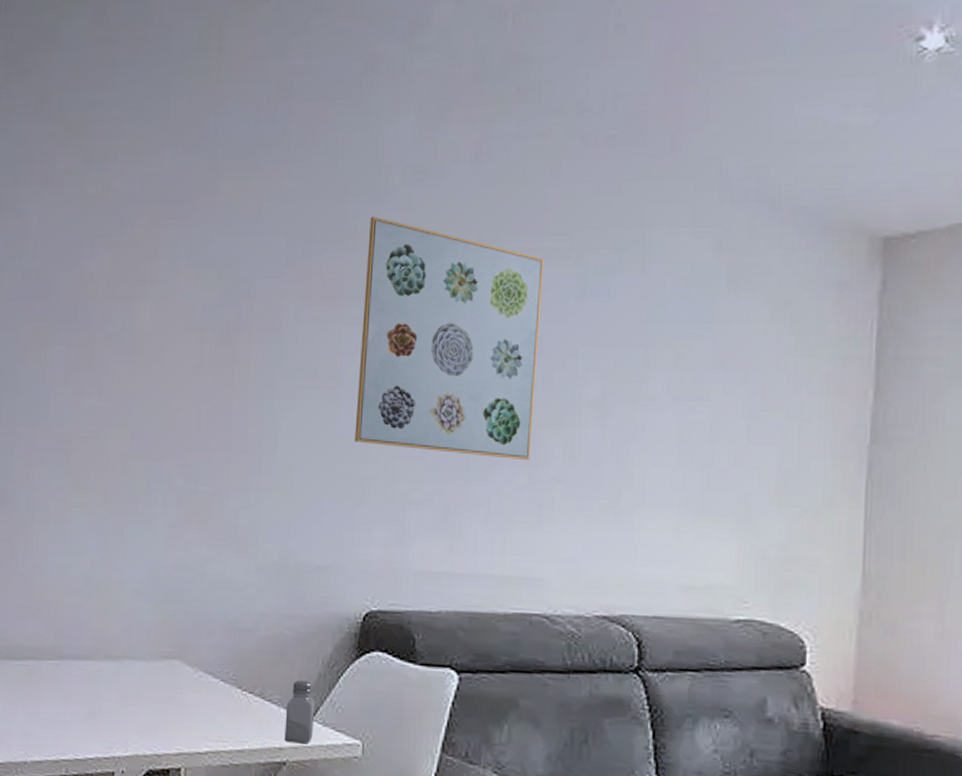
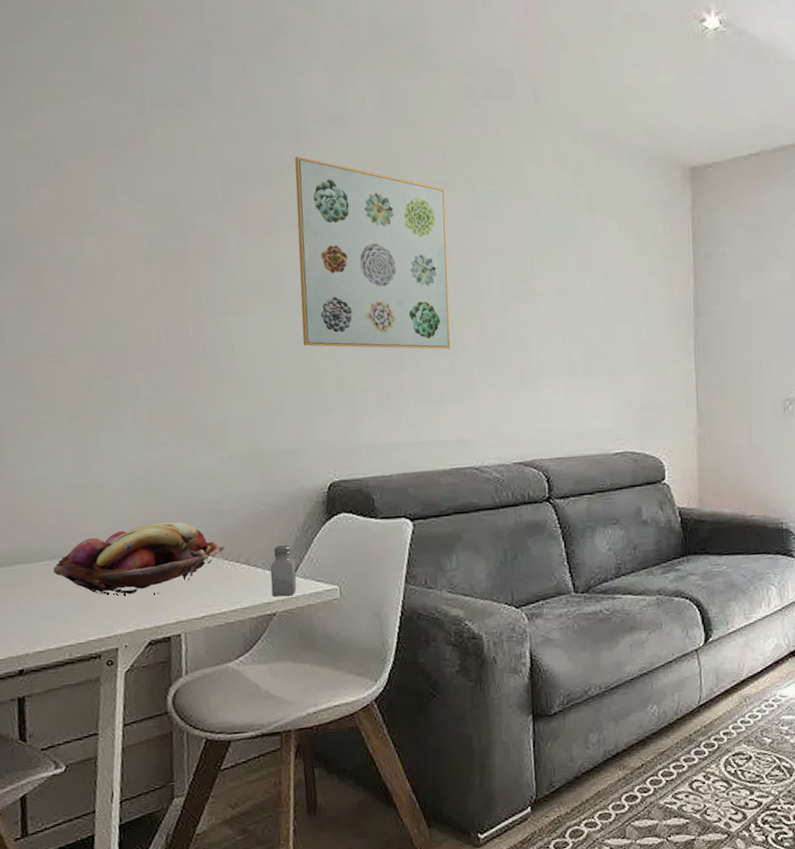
fruit basket: none [61,633,240,717] -> present [52,522,225,595]

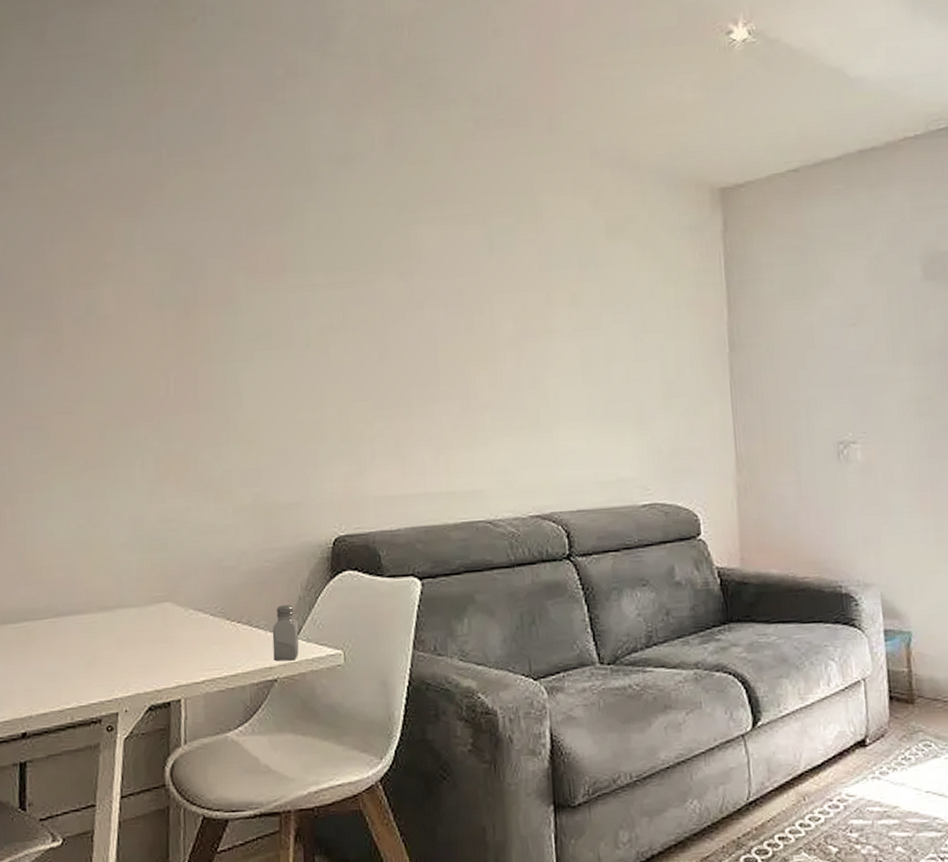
fruit basket: present [52,522,225,595] -> none [58,578,227,656]
wall art: present [295,156,451,350] -> none [304,198,462,393]

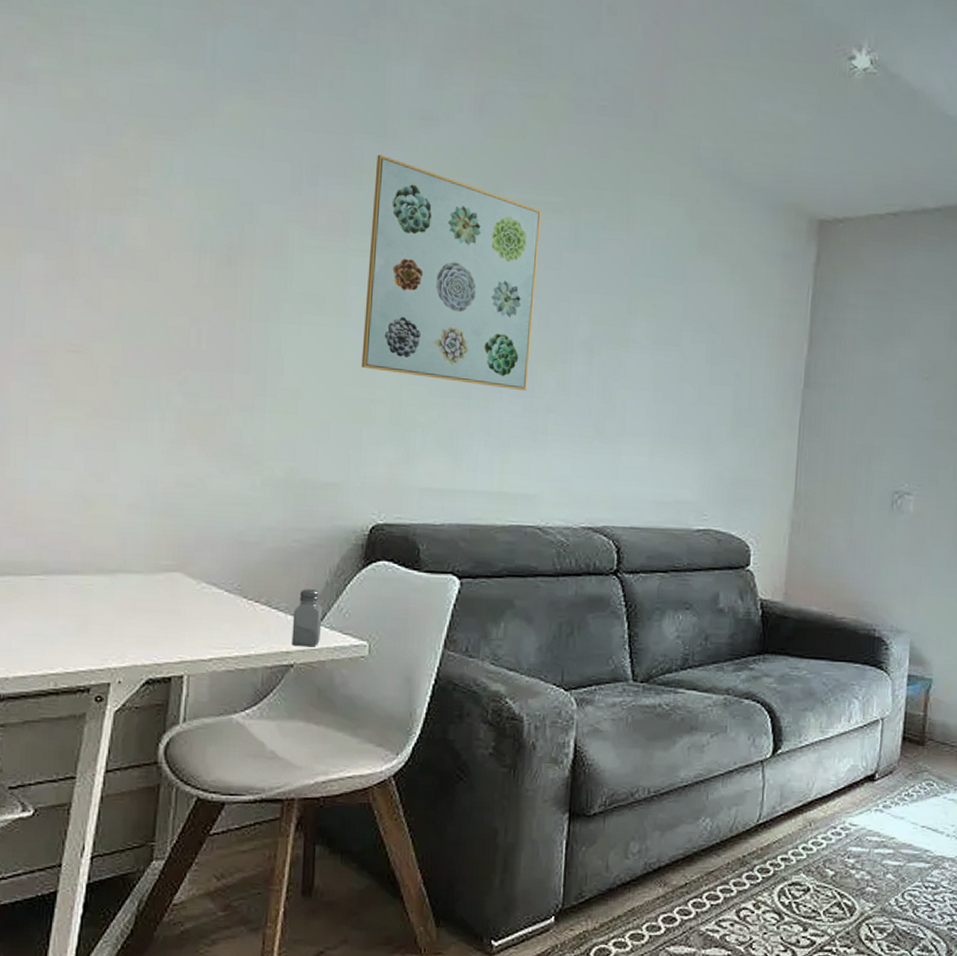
wall art: none [304,198,462,393] -> present [361,154,541,392]

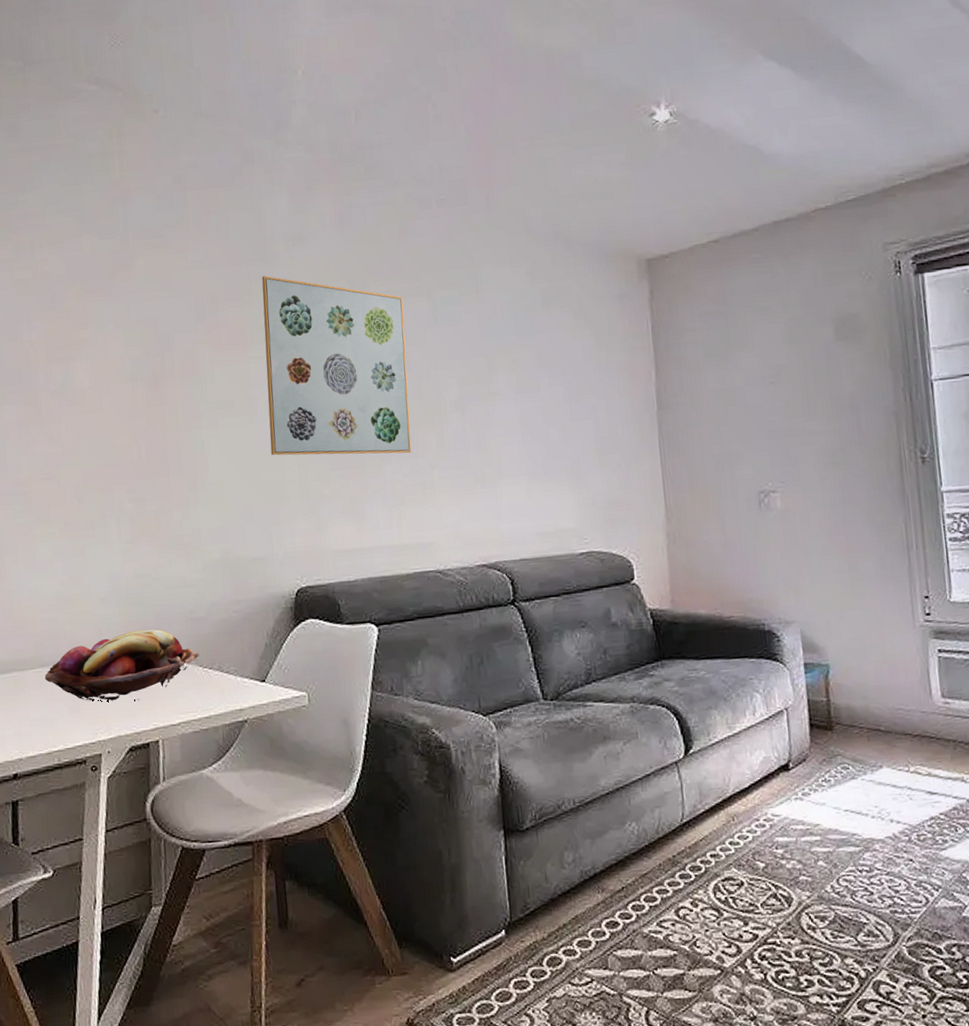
fruit basket: none [47,547,245,627] -> present [44,629,200,702]
saltshaker: present [292,589,323,646] -> none [241,651,267,703]

